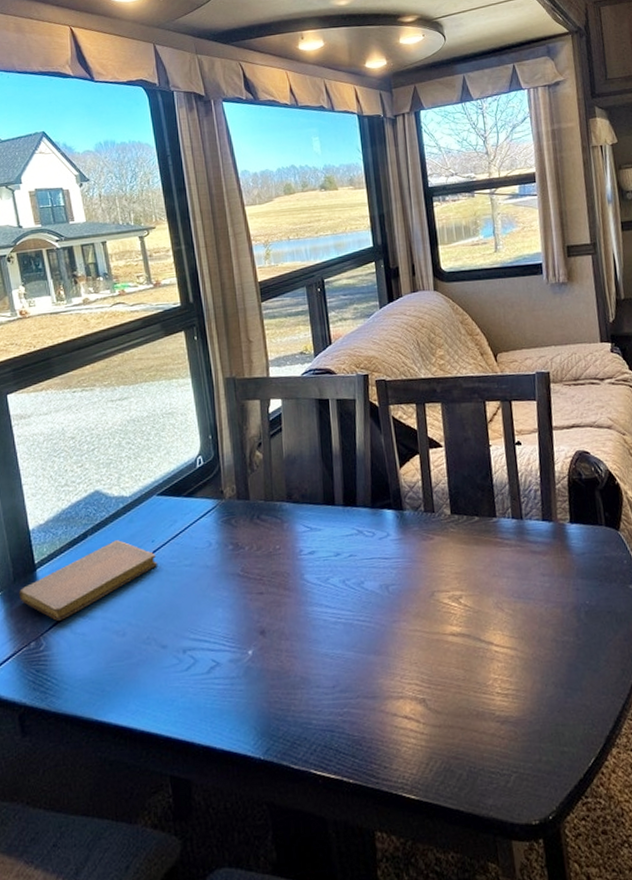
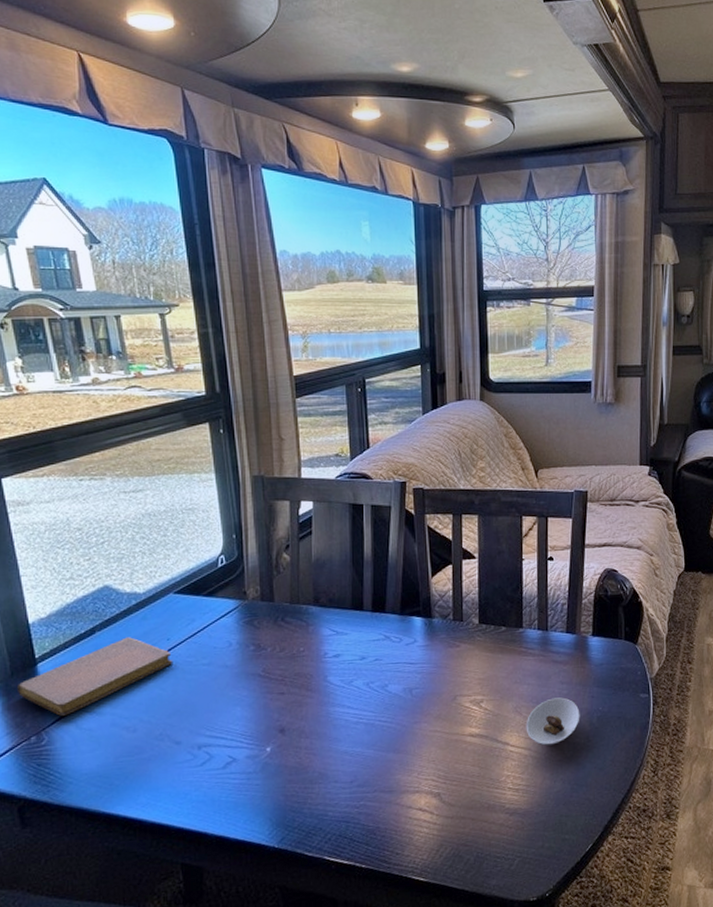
saucer: none [509,591,567,645] -> present [525,697,580,746]

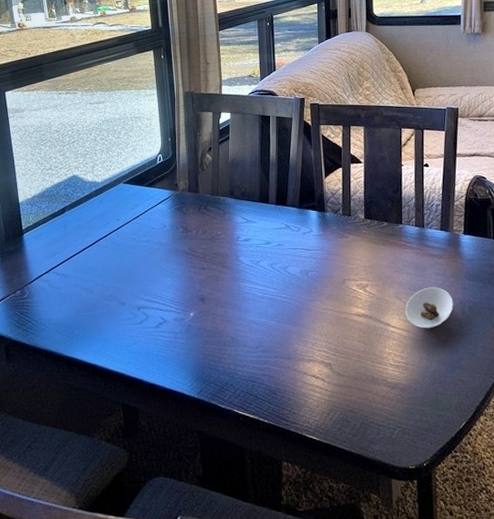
notebook: present [16,637,174,716] -> none [8,216,121,276]

